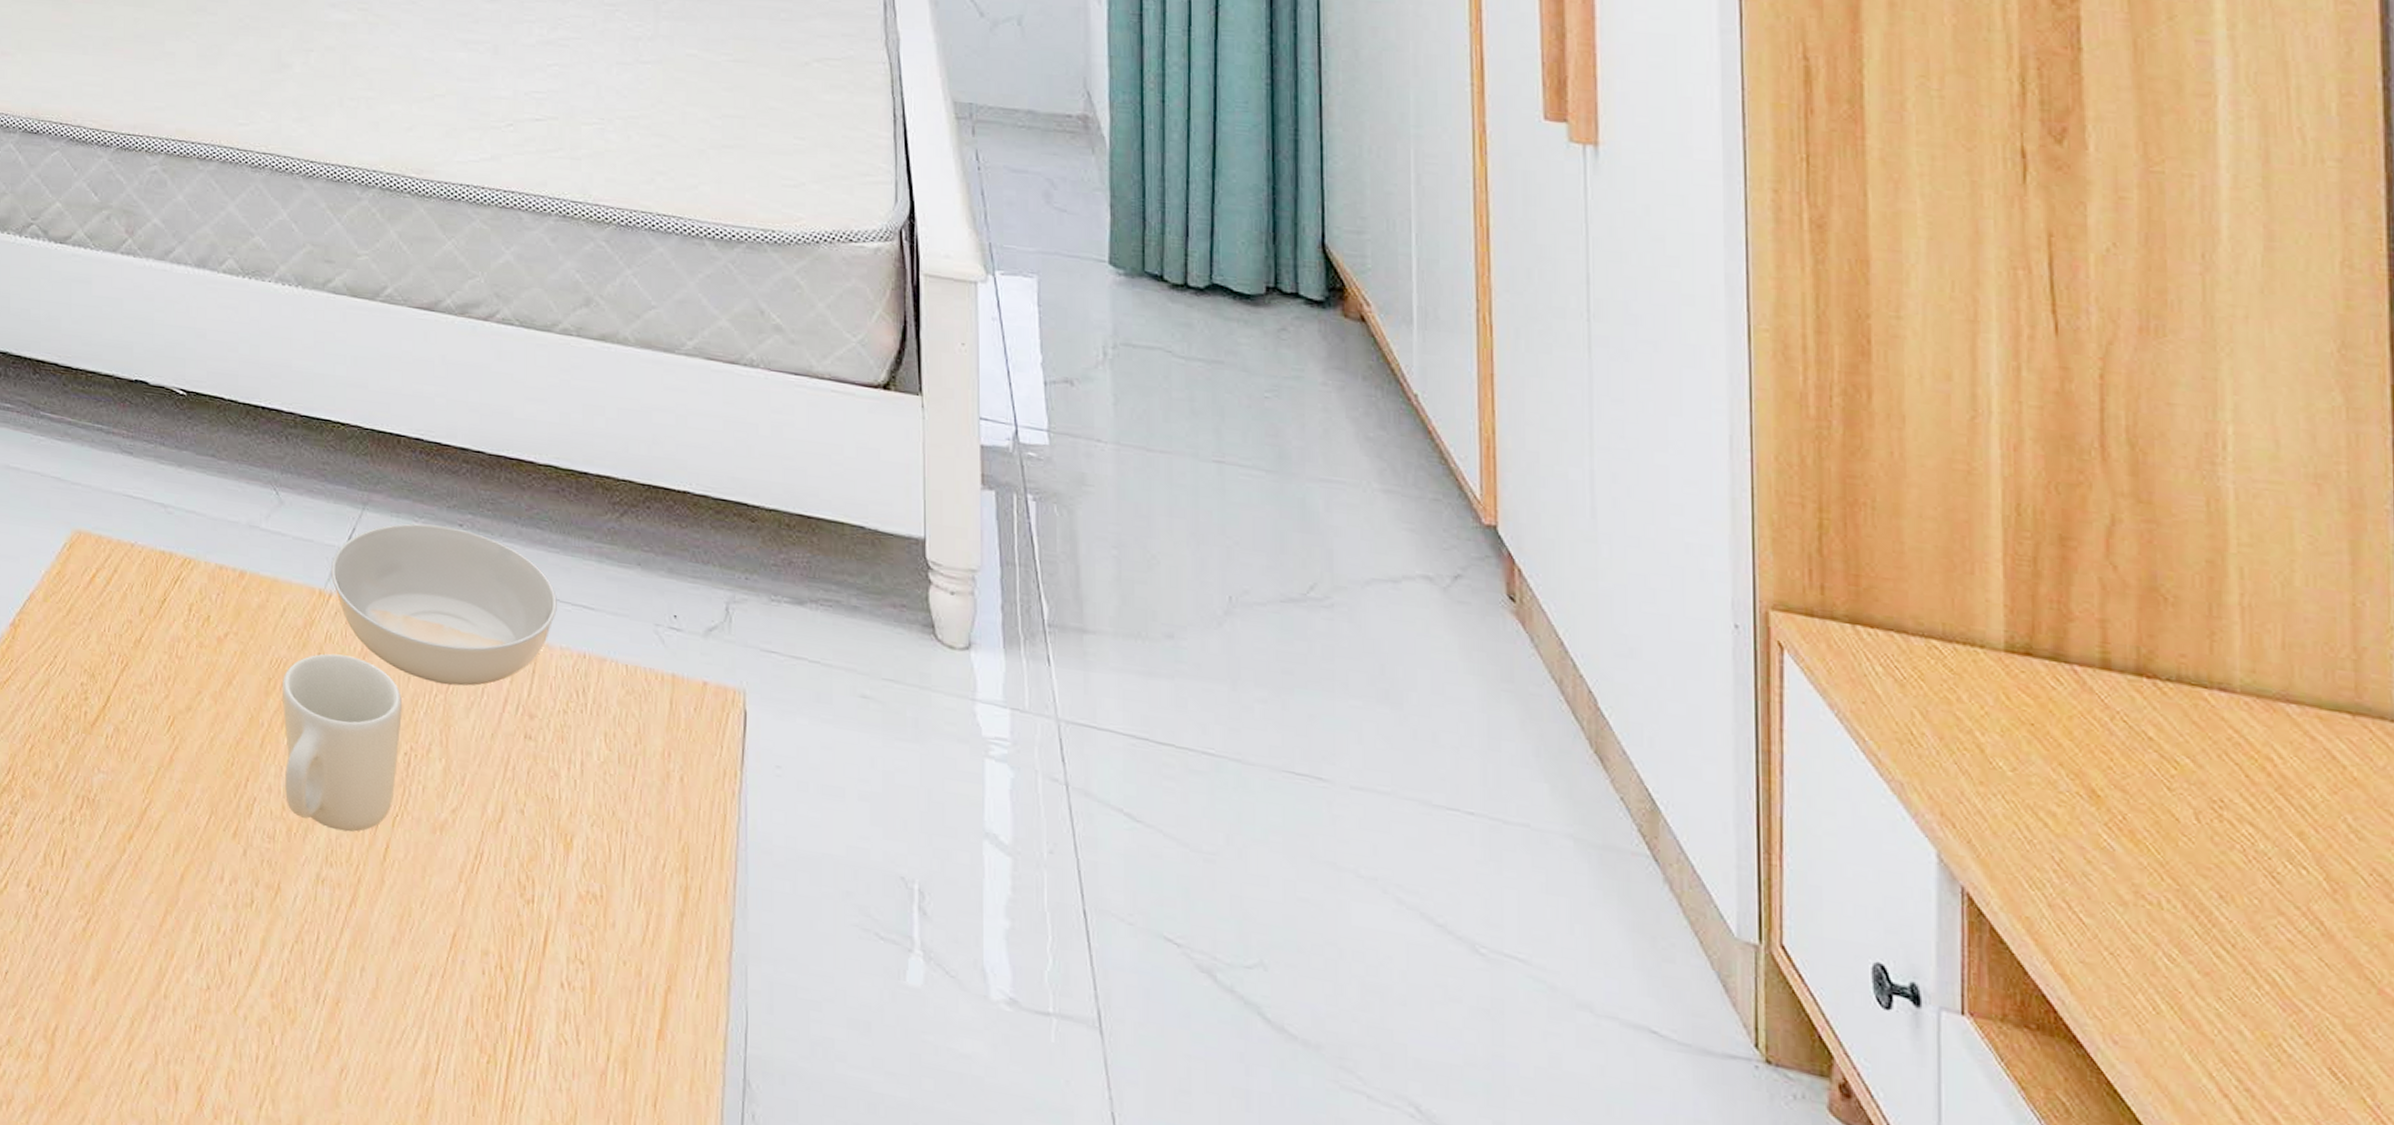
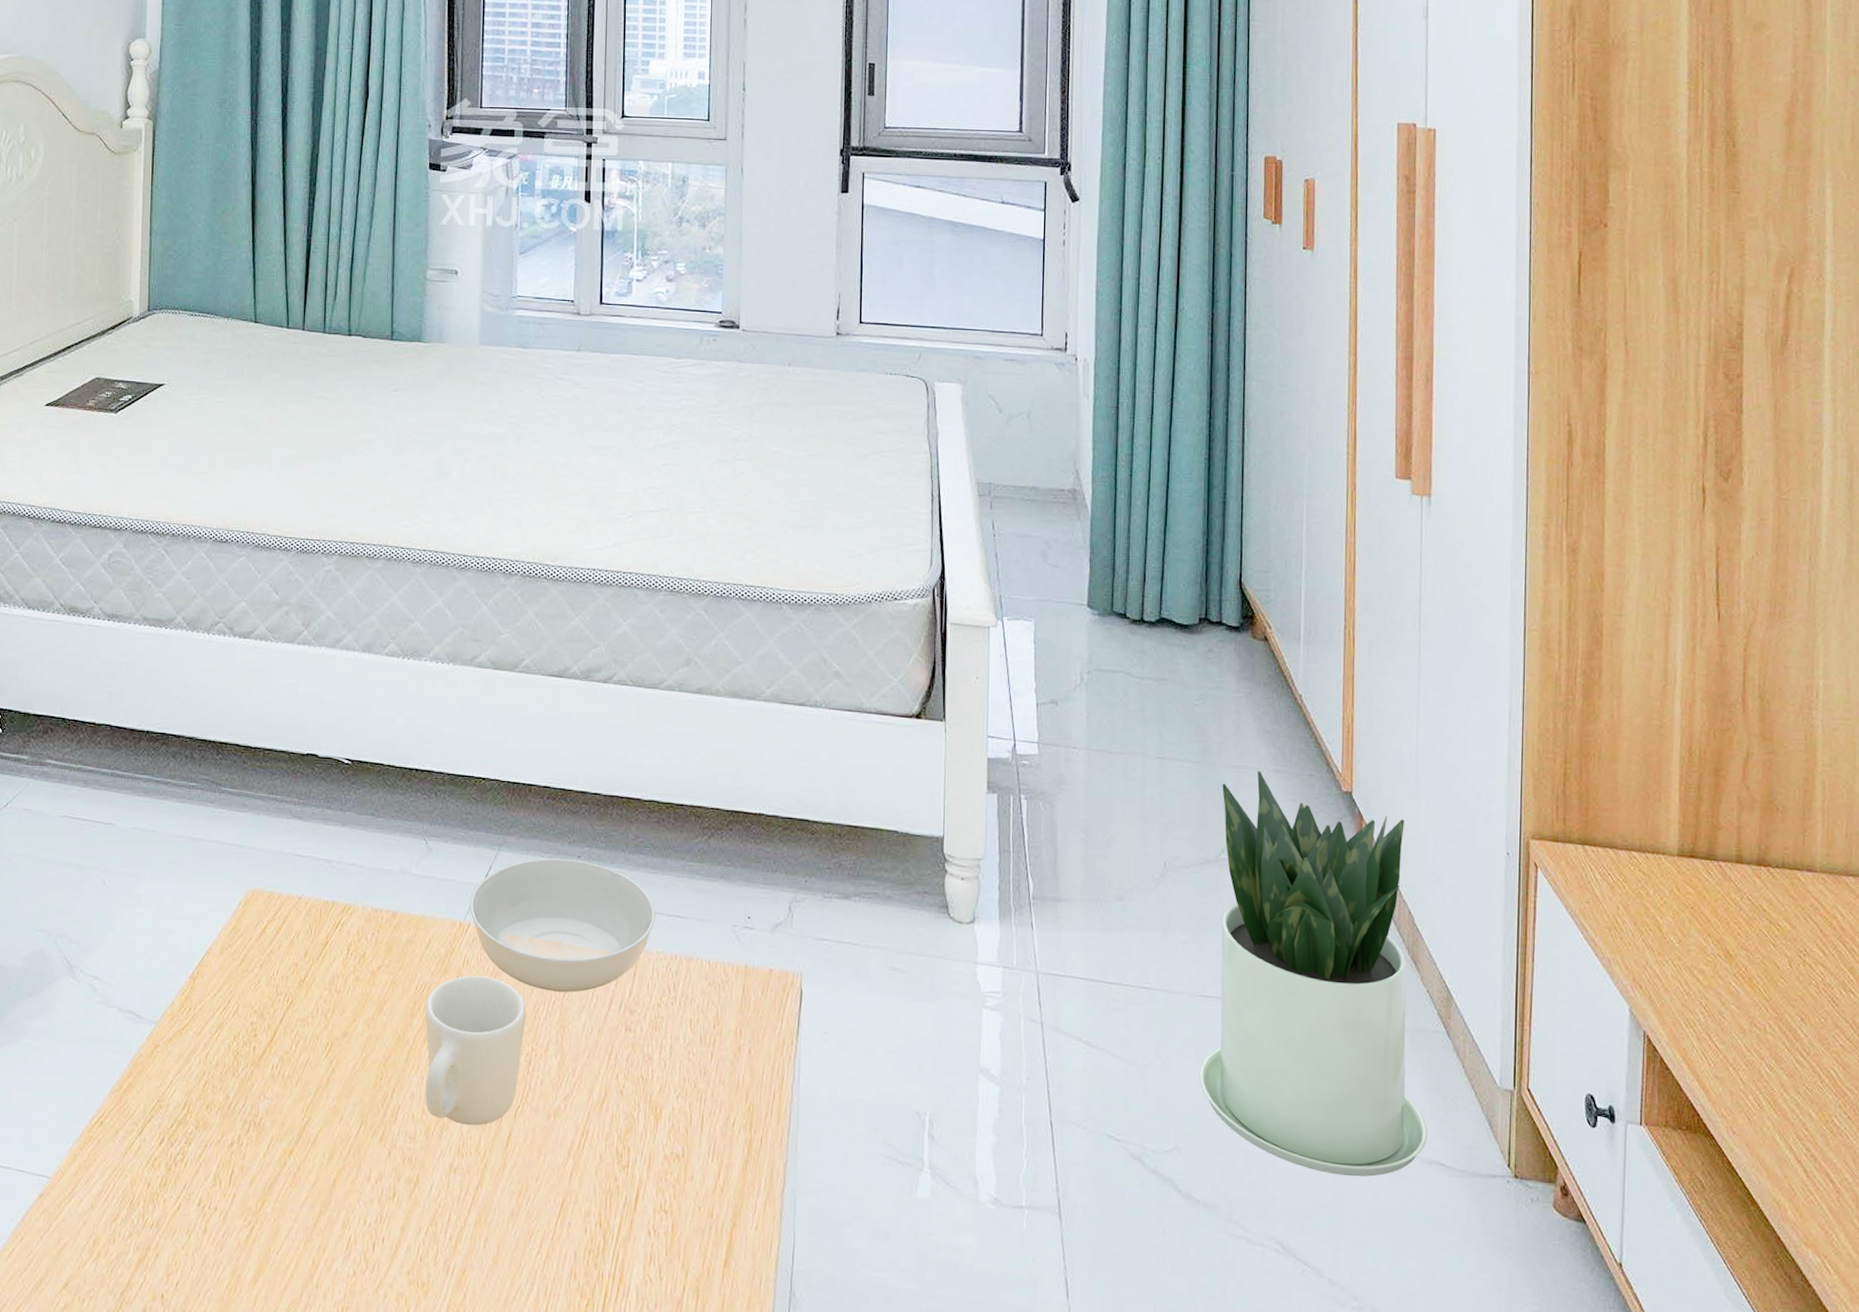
planter: none [1289,487,1629,1036] -> present [1199,770,1427,1177]

